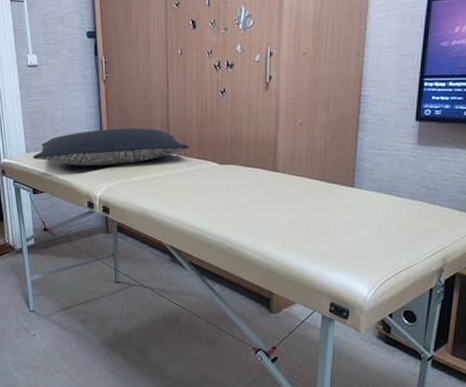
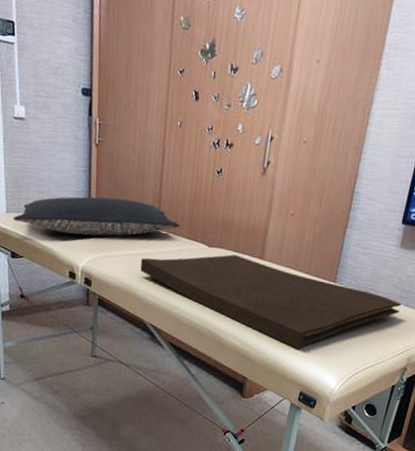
hand towel: none [155,170,428,259] -> present [140,254,402,349]

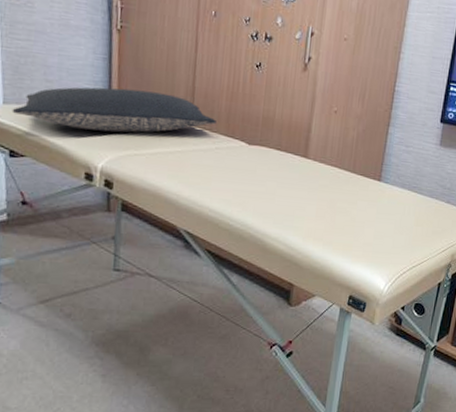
hand towel: present [140,254,402,349] -> none [172,153,444,251]

